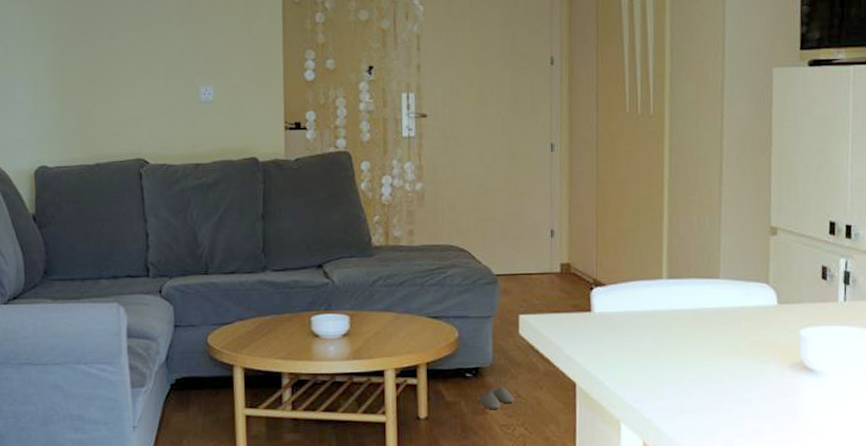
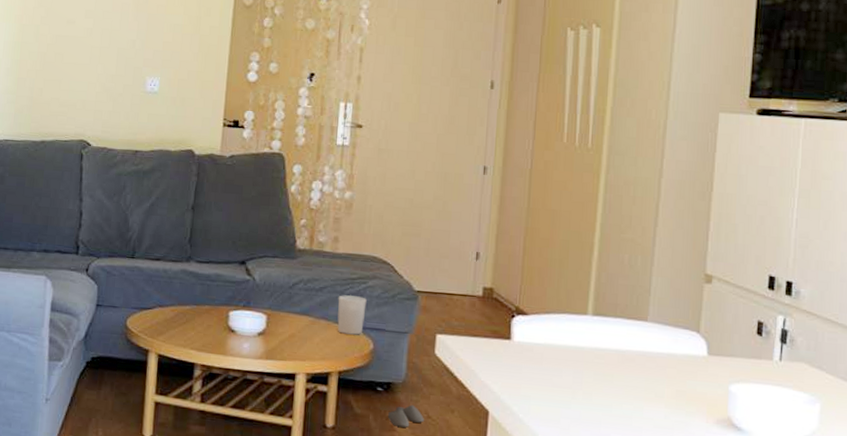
candle holder: none [419,286,448,325] -> present [337,294,367,335]

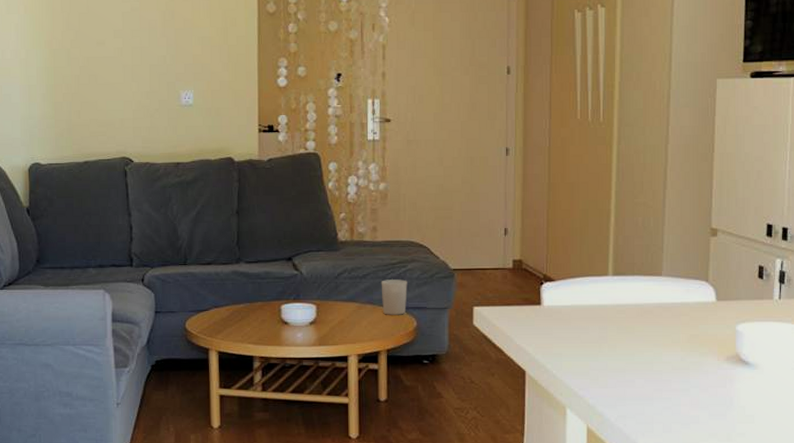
slippers: present [388,404,424,428] -> none [435,372,468,393]

